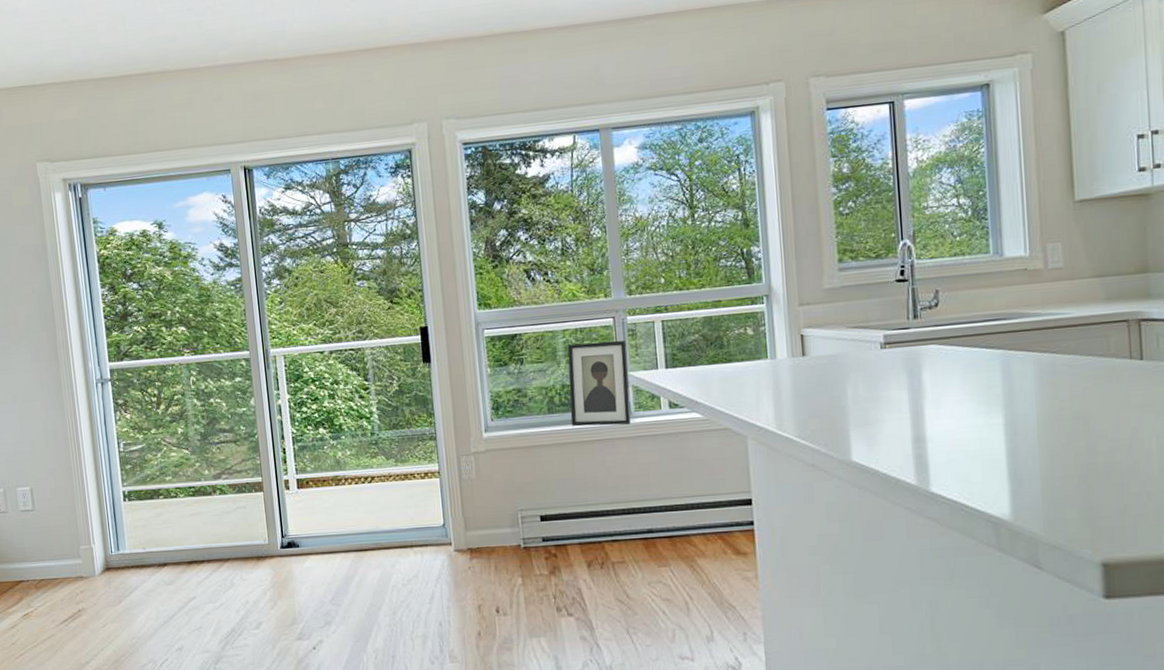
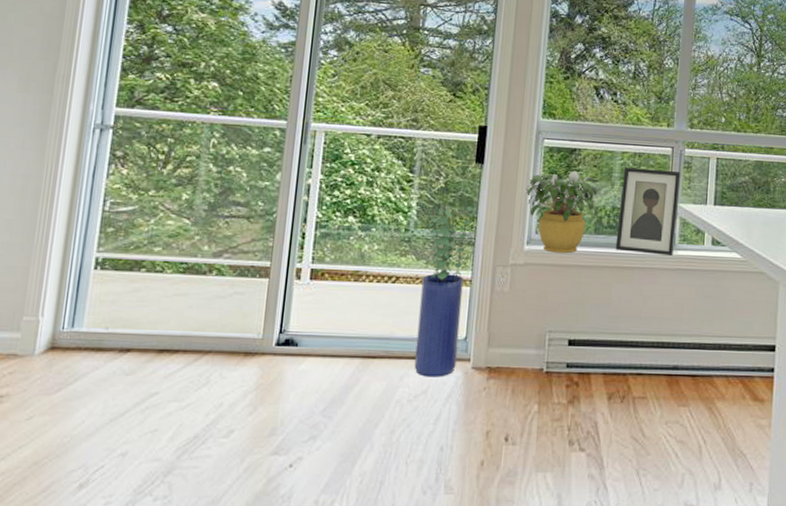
vase: none [391,395,440,563] -> present [414,197,474,377]
potted flower: none [475,355,549,437] -> present [526,170,603,254]

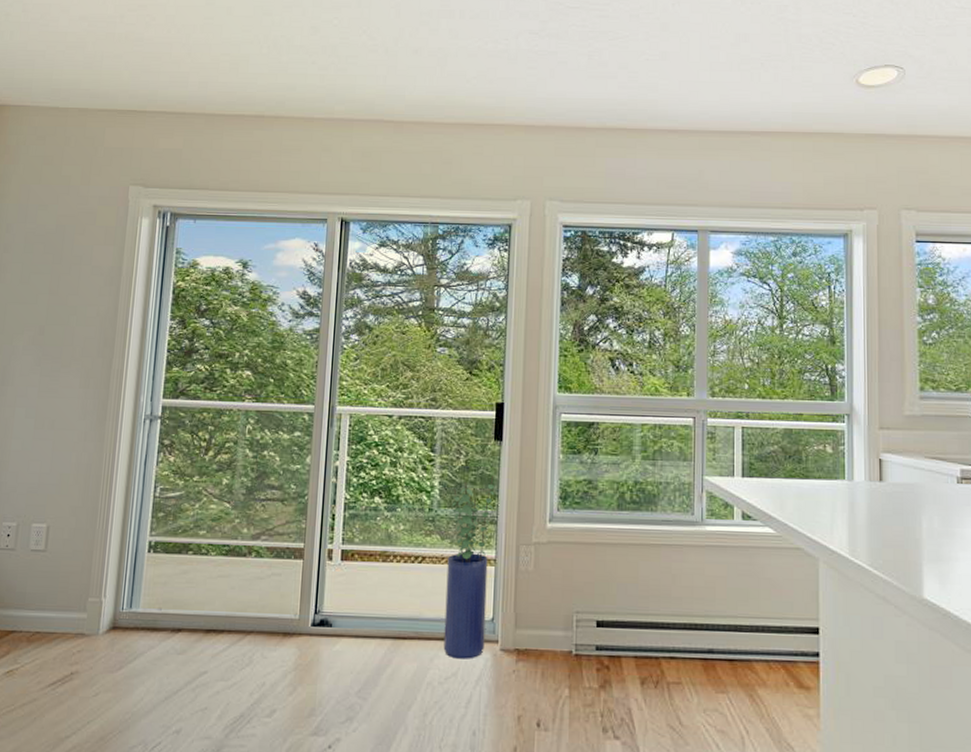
potted flower: present [526,170,603,254] -> none [545,445,623,531]
picture frame: present [615,167,681,257] -> none [640,440,705,533]

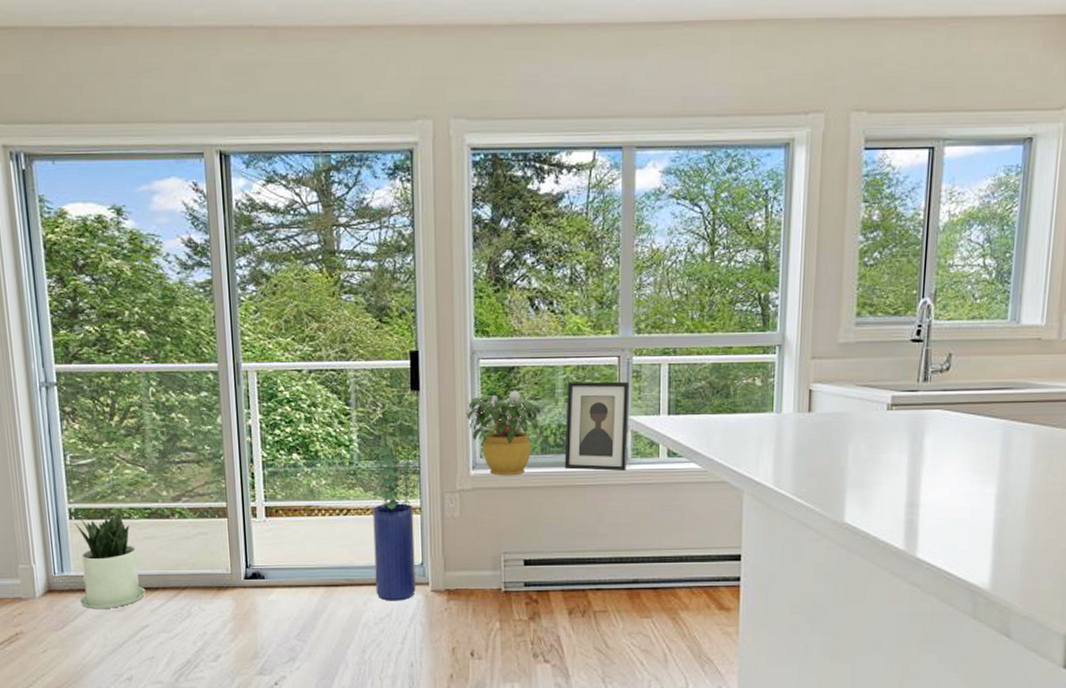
planter: none [142,546,211,651] -> present [74,511,146,610]
potted flower: none [545,445,623,531] -> present [466,390,546,476]
picture frame: none [640,440,705,533] -> present [564,381,630,472]

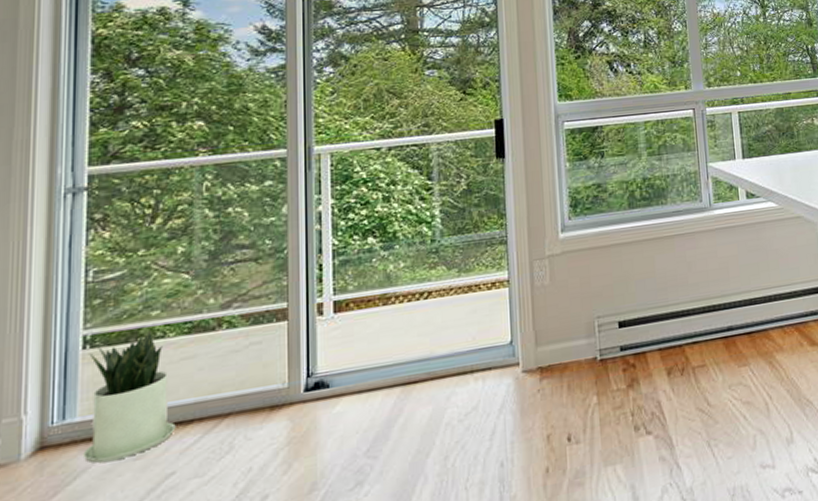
vase: present [372,426,416,601] -> none [455,194,505,392]
potted flower: present [466,390,546,476] -> none [552,148,630,237]
picture frame: present [564,381,630,472] -> none [648,132,710,221]

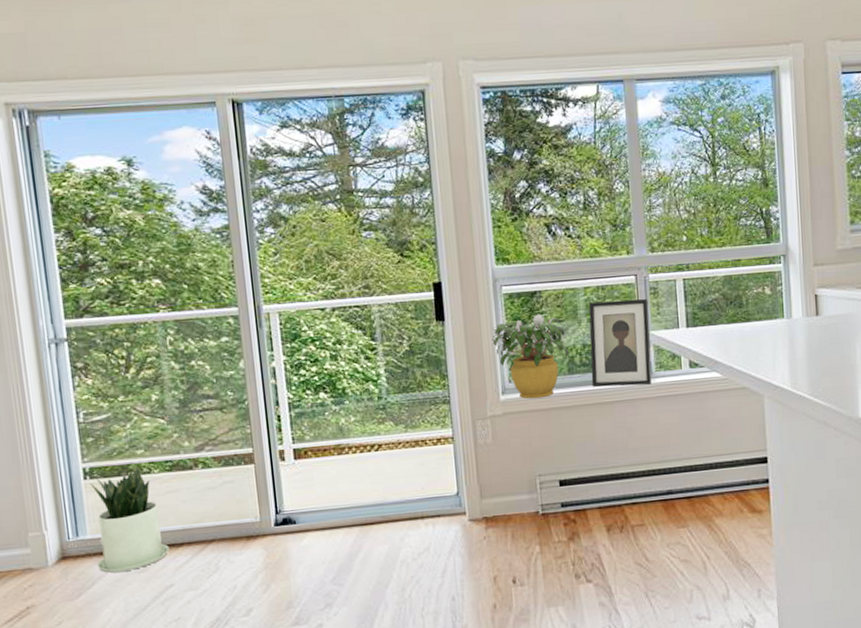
potted flower: none [552,148,630,237] -> present [492,313,570,400]
picture frame: none [648,132,710,221] -> present [588,299,652,387]

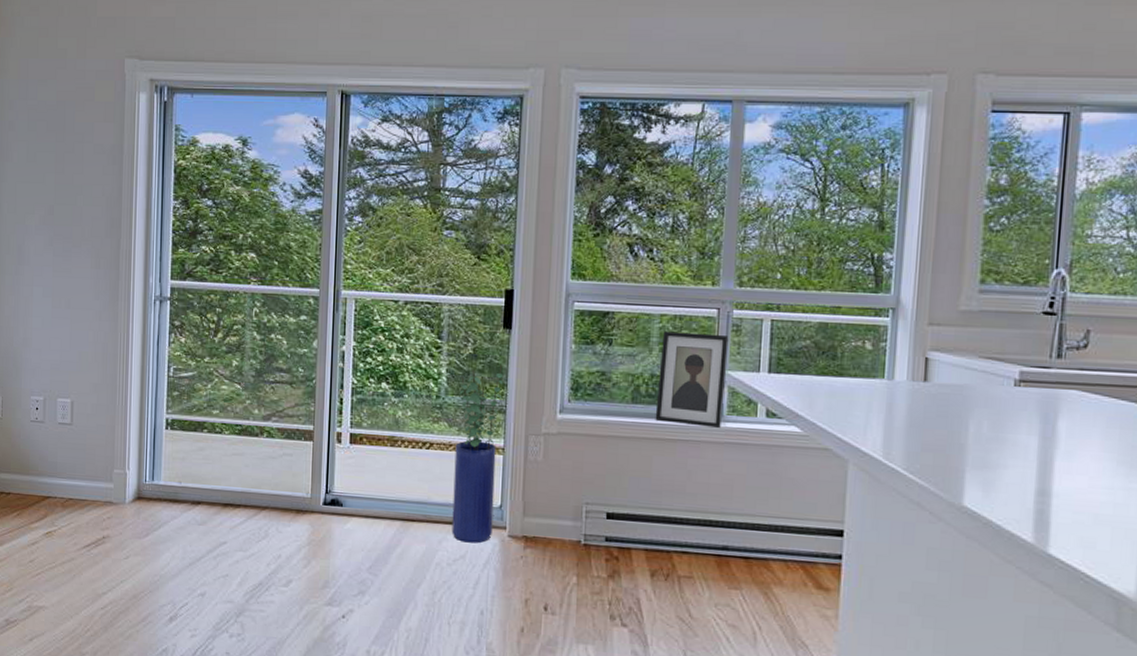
planter: present [89,466,170,573] -> none [165,425,228,522]
vase: none [400,356,453,535] -> present [452,364,504,543]
potted flower: present [492,313,570,400] -> none [556,335,640,424]

